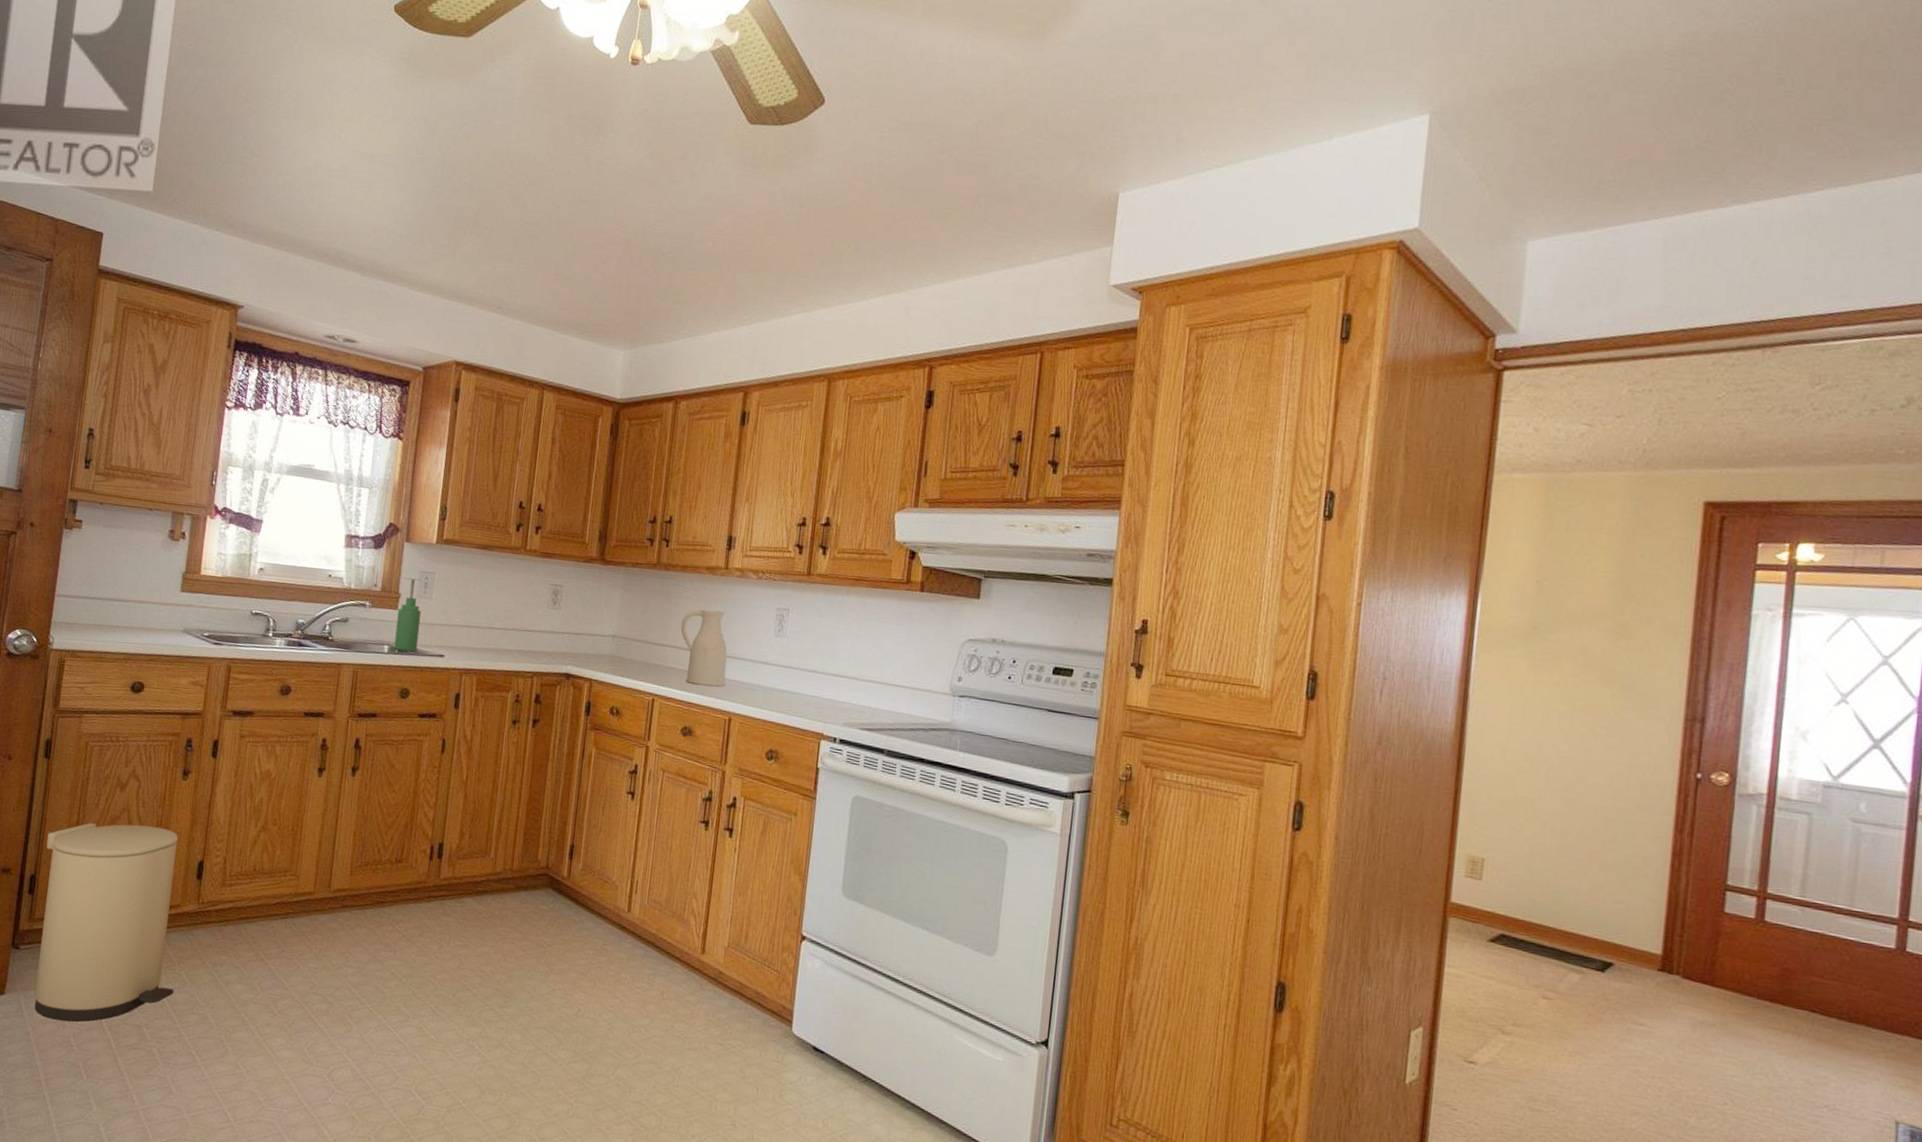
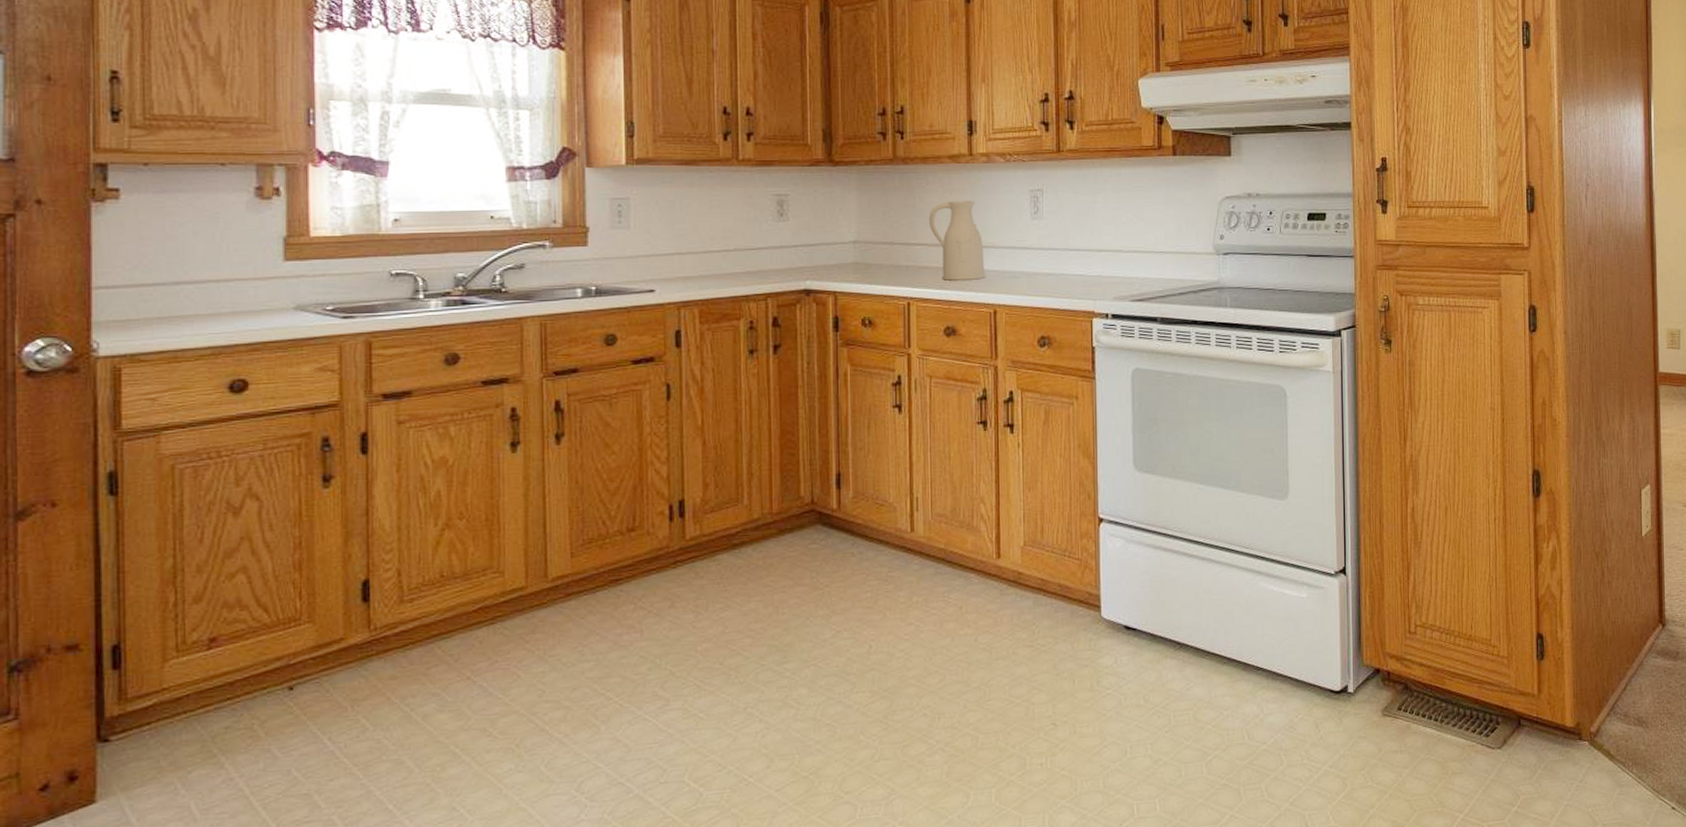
pedal bin: present [34,822,179,1022] -> none [130,551,351,817]
soap dispenser: present [394,578,422,652] -> none [588,208,619,292]

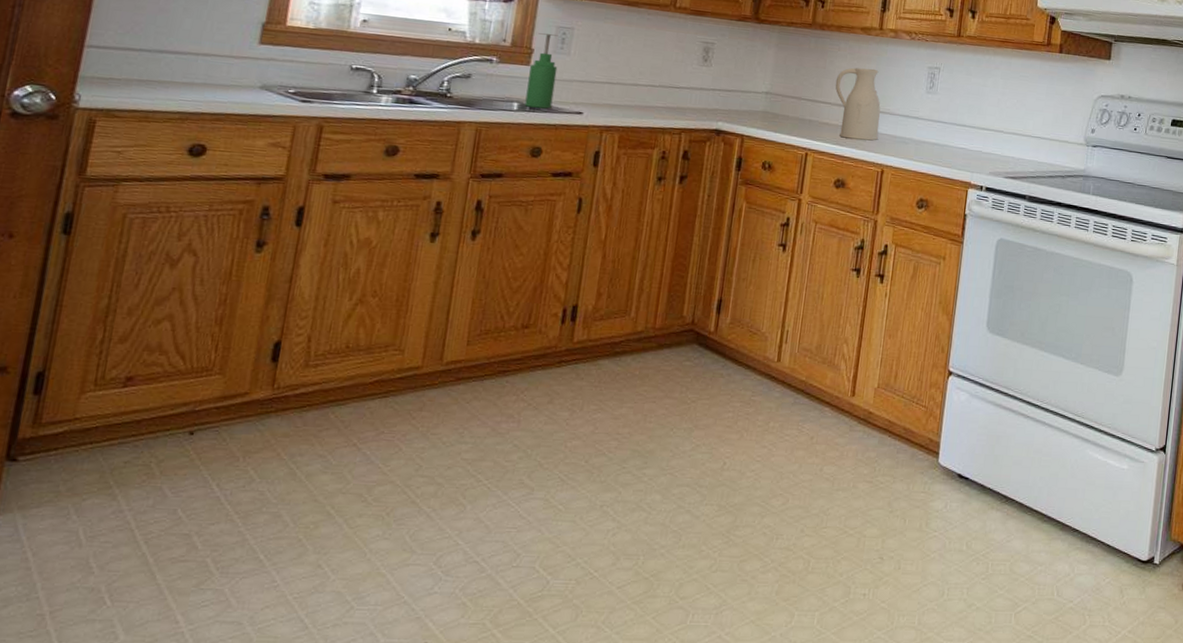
soap dispenser: none [588,208,619,292] -> present [524,33,559,109]

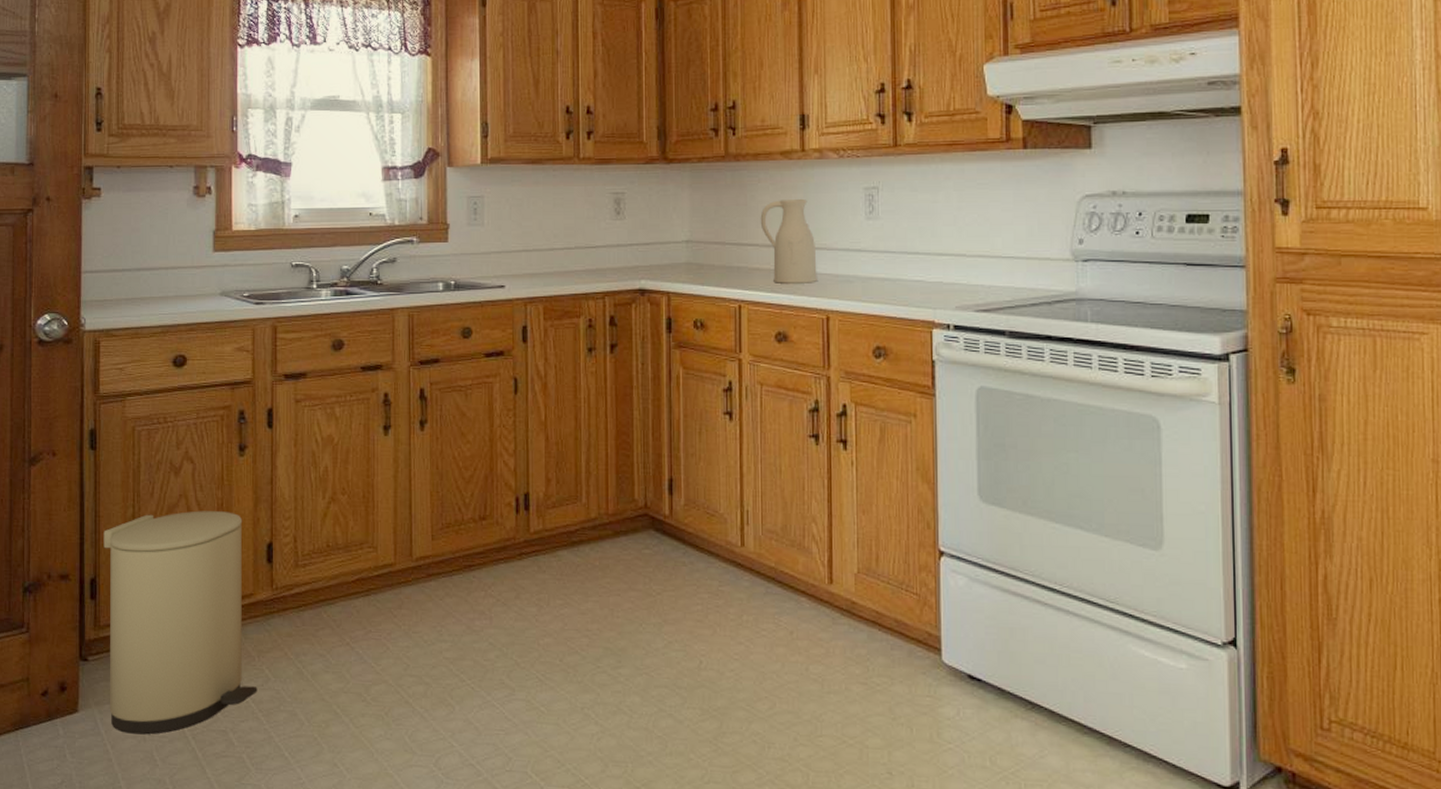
pedal bin: none [37,305,248,540] -> present [103,511,258,735]
soap dispenser: present [524,33,559,109] -> none [449,206,475,286]

